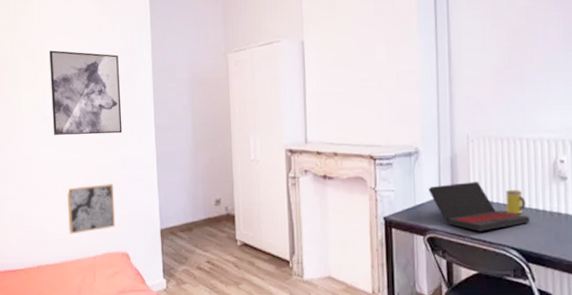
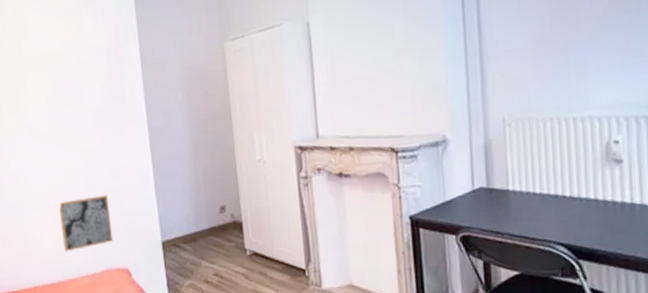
wall art: present [49,50,123,136] -> none [28,52,114,146]
laptop: present [428,181,530,231] -> none [459,169,580,227]
mug: present [505,189,526,214] -> none [550,177,575,206]

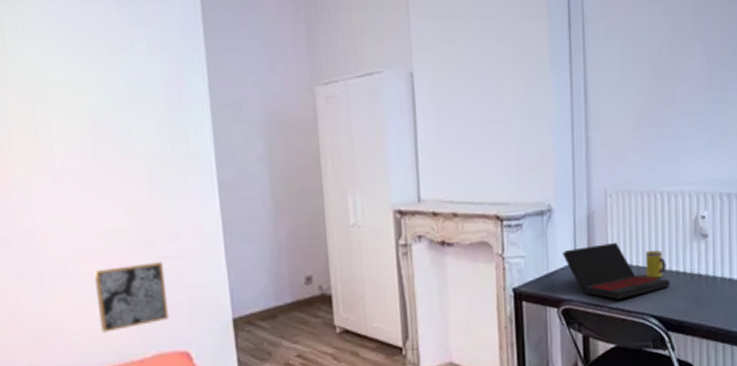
laptop: none [459,169,580,227] -> present [563,242,670,300]
mug: none [550,177,575,206] -> present [645,250,666,278]

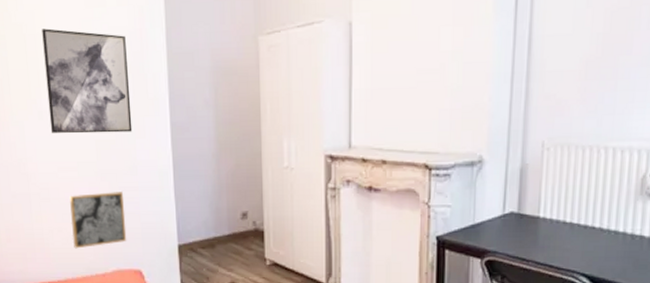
wall art: none [53,76,172,198] -> present [42,28,133,134]
laptop: present [563,242,670,300] -> none [491,196,607,255]
mug: present [645,250,666,278] -> none [580,207,604,236]

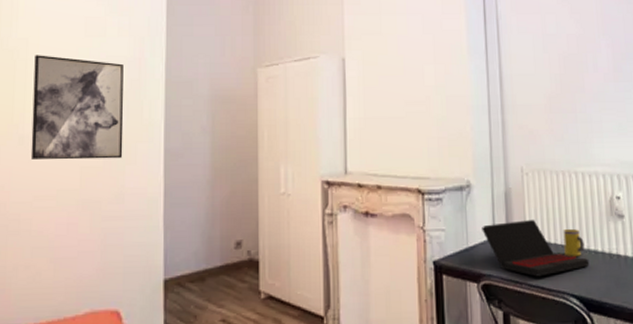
wall art: present [70,192,127,249] -> none [40,222,106,288]
laptop: none [491,196,607,255] -> present [482,219,590,277]
mug: none [580,207,604,236] -> present [563,228,585,256]

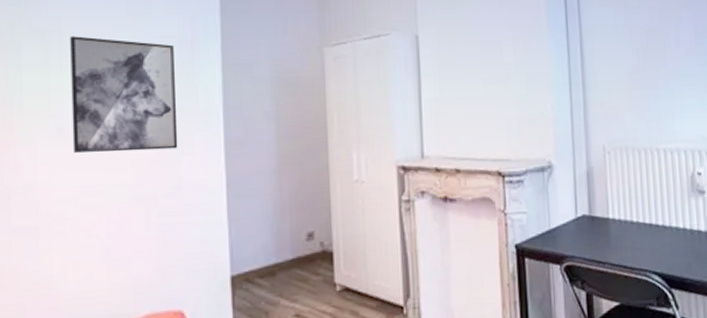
laptop: present [482,219,590,277] -> none [564,198,671,256]
mug: present [563,228,585,256] -> none [645,206,666,234]

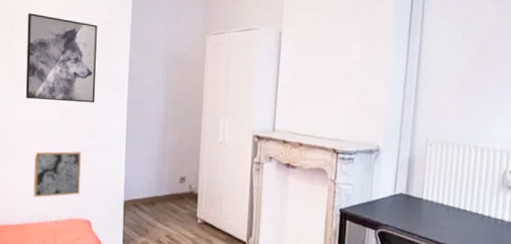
wall art: none [92,217,166,292] -> present [32,151,81,198]

